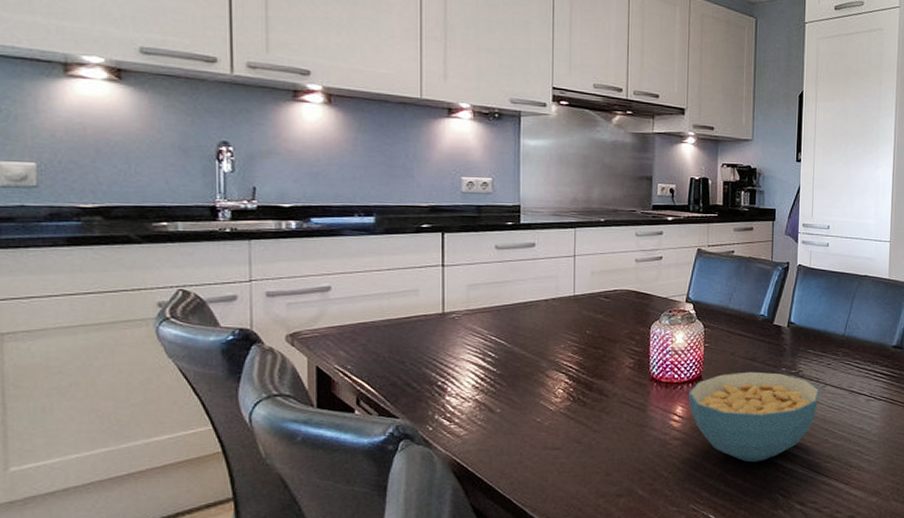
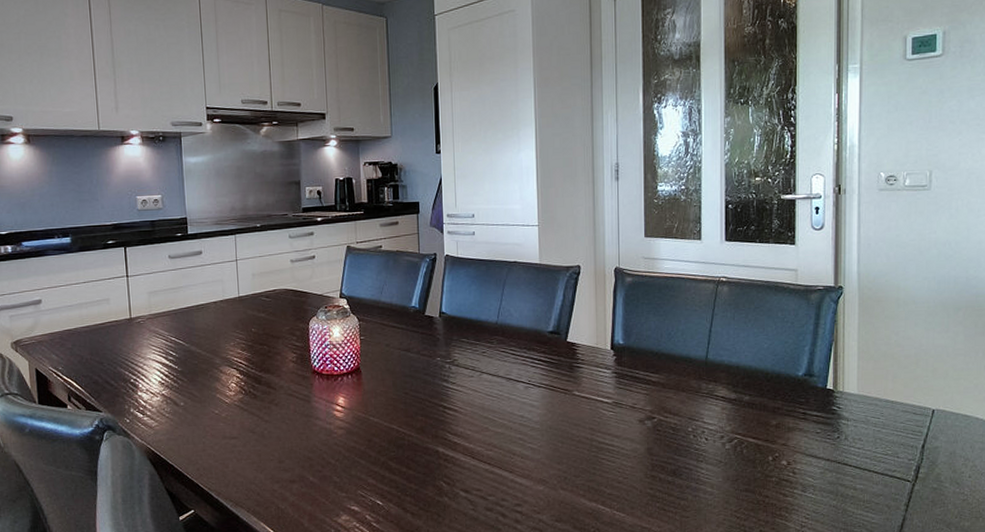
cereal bowl: present [688,371,820,462] -> none [349,362,476,450]

